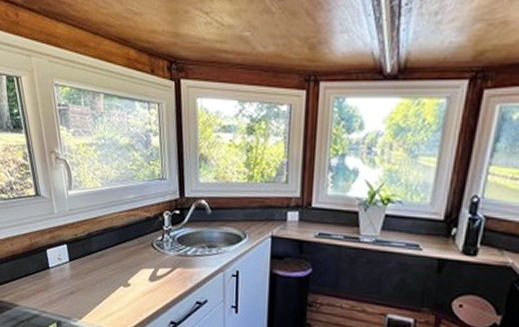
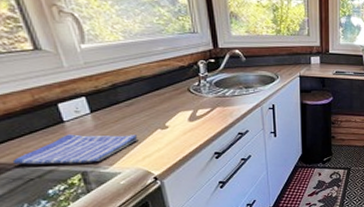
dish towel: none [12,281,104,314] -> present [12,134,138,165]

